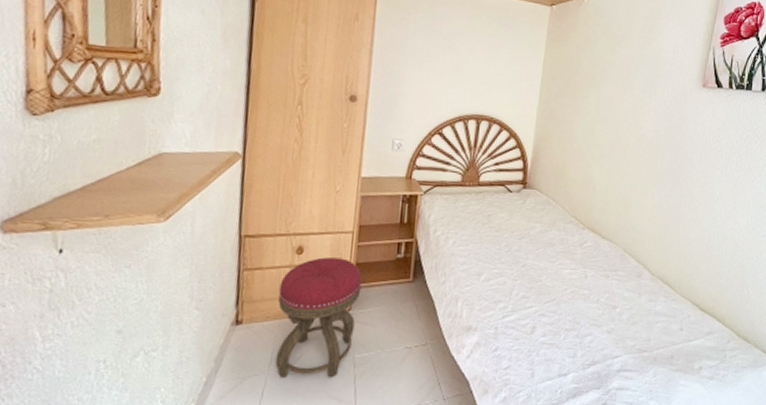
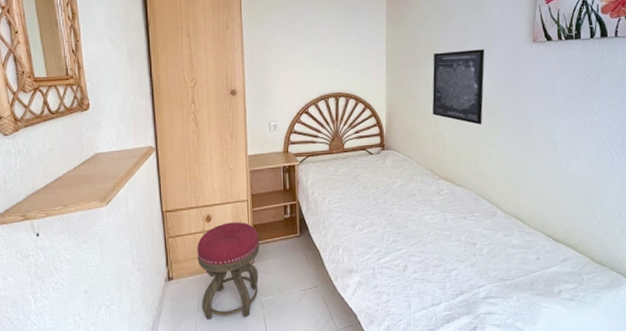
wall art: none [585,83,651,172] -> present [432,49,485,125]

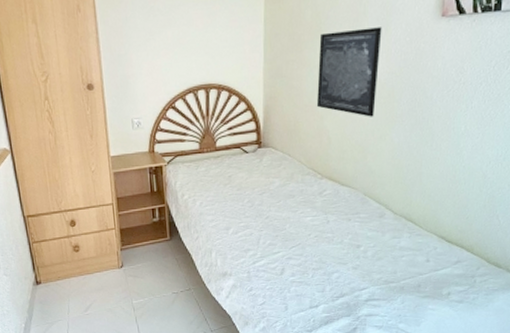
stool: present [197,222,260,320] -> none [63,226,129,321]

